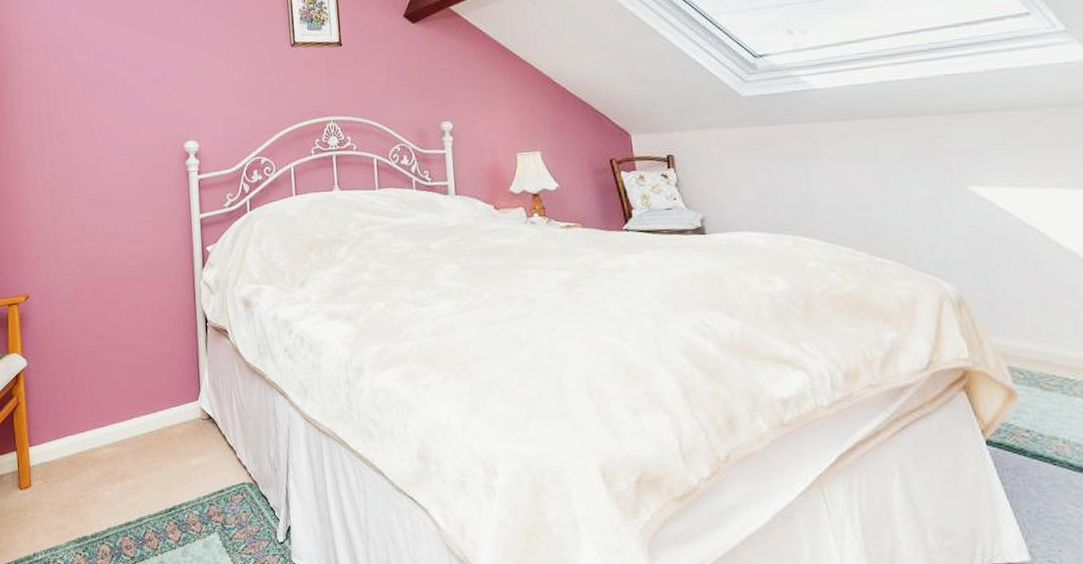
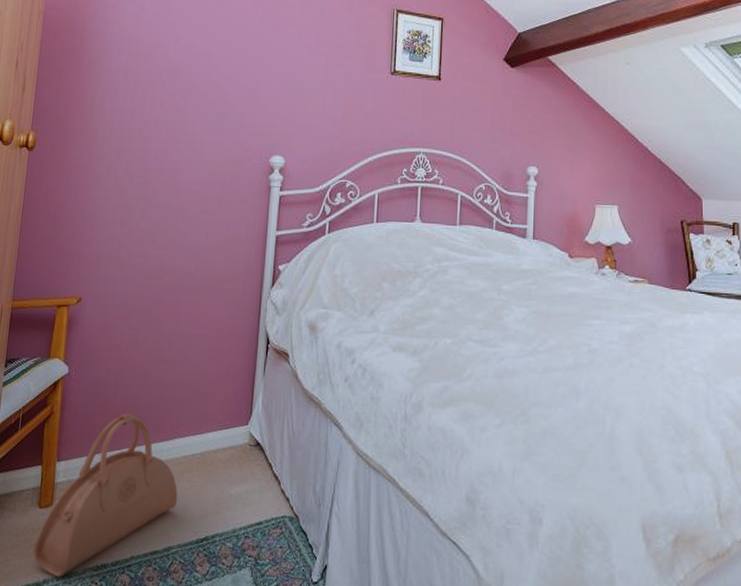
handbag: none [20,398,143,551] -> present [33,413,178,578]

